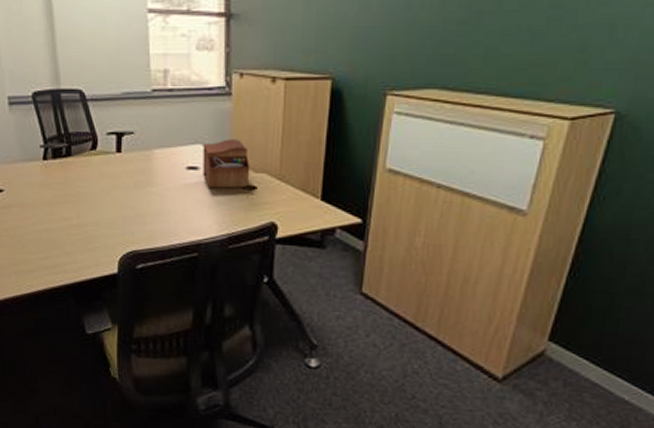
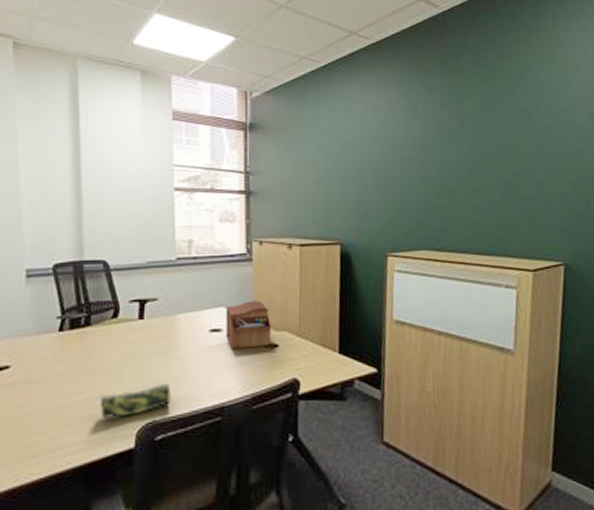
pencil case: none [82,216,150,245] -> present [98,383,171,418]

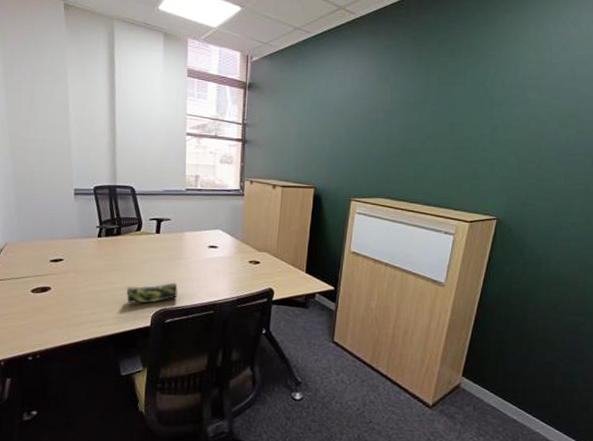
sewing box: present [226,300,272,349] -> none [220,227,255,262]

